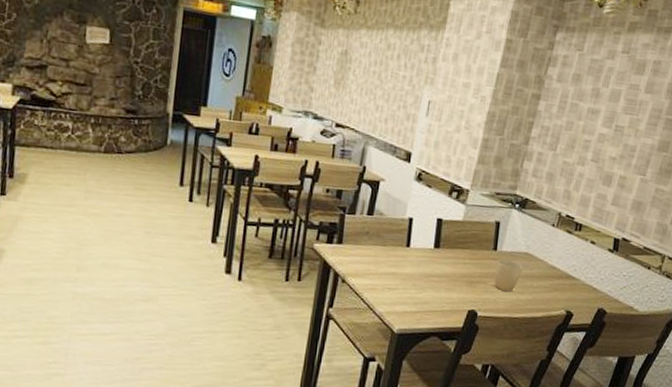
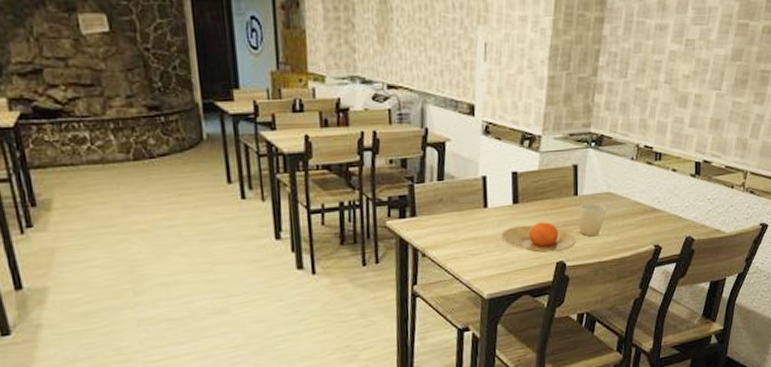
plate: none [418,269,490,301] -> present [501,222,576,253]

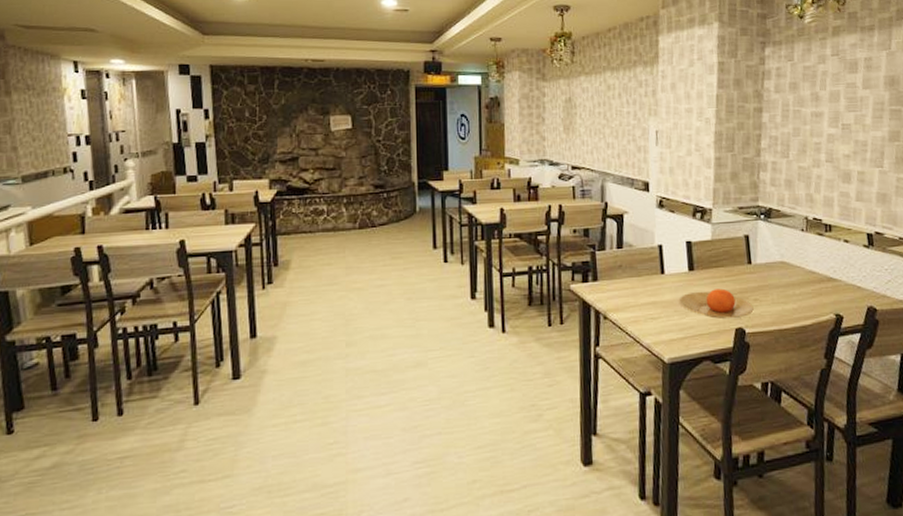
cup: present [578,203,607,237] -> none [753,271,782,304]

